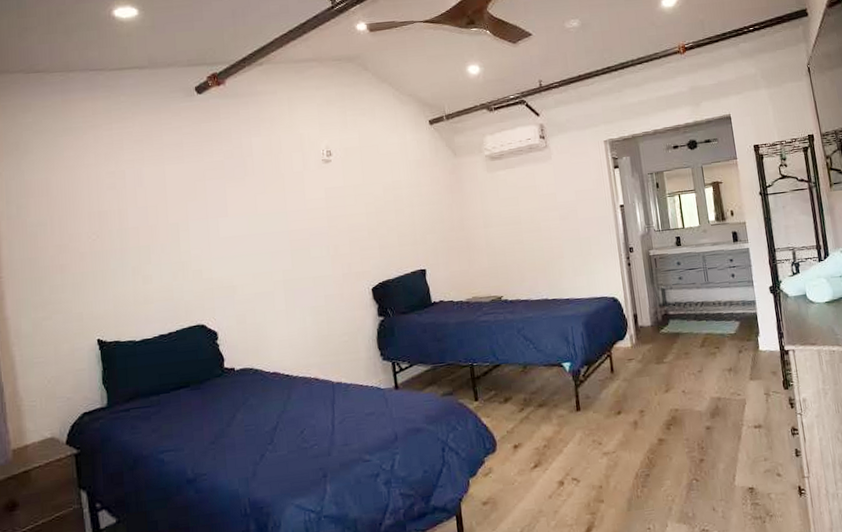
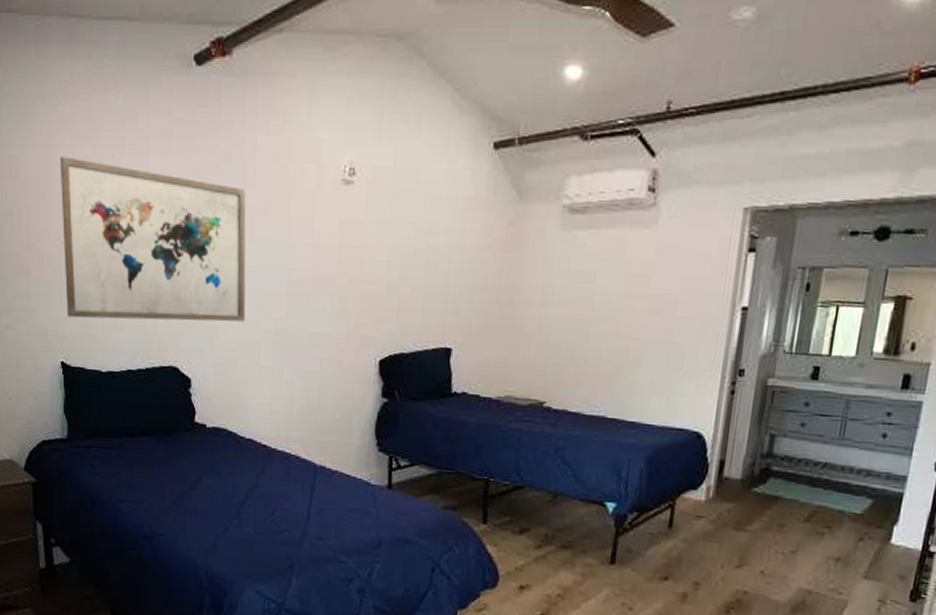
wall art: none [87,172,259,301] -> present [59,156,246,322]

